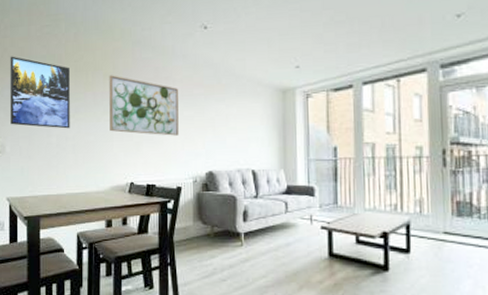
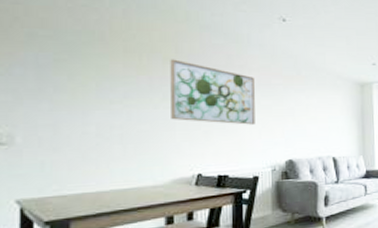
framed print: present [10,56,70,129] -> none [23,27,116,116]

